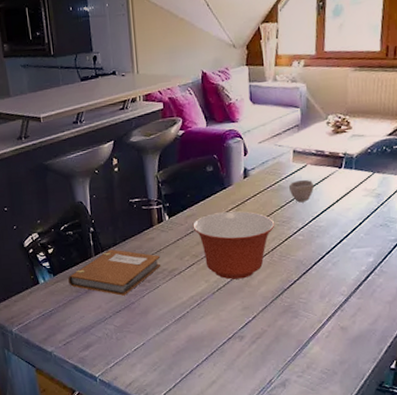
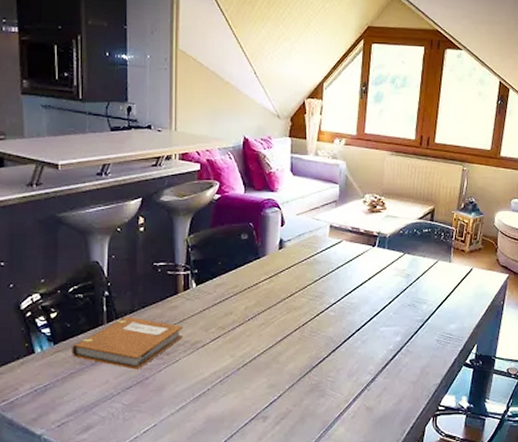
mixing bowl: present [193,211,275,280] -> none [222,283,308,355]
cup: present [289,179,315,203] -> none [324,255,348,278]

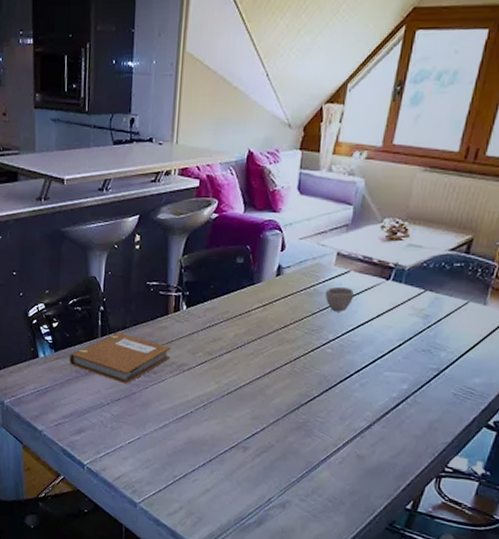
cup: none [324,255,348,278] -> present [325,286,355,312]

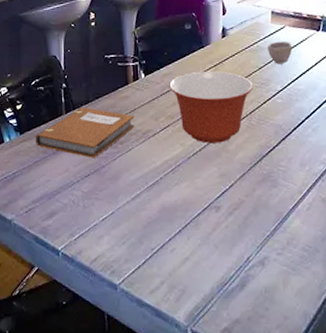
mixing bowl: none [211,310,303,386] -> present [169,71,254,144]

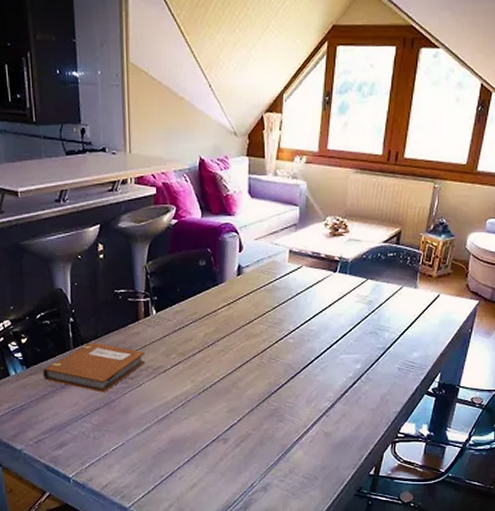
mixing bowl: present [169,71,254,144] -> none [181,310,267,380]
cup: present [268,41,293,65] -> none [283,281,308,305]

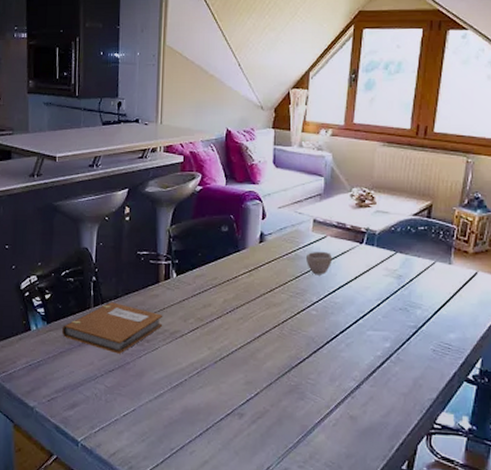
cup: none [283,281,308,305] -> present [306,251,333,275]

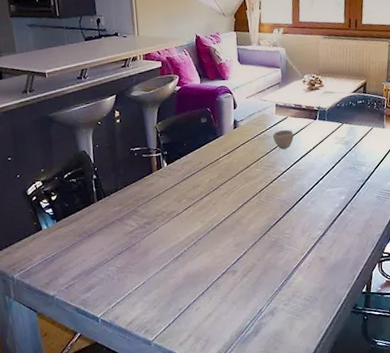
notebook: present [62,302,163,354] -> none [71,194,161,238]

